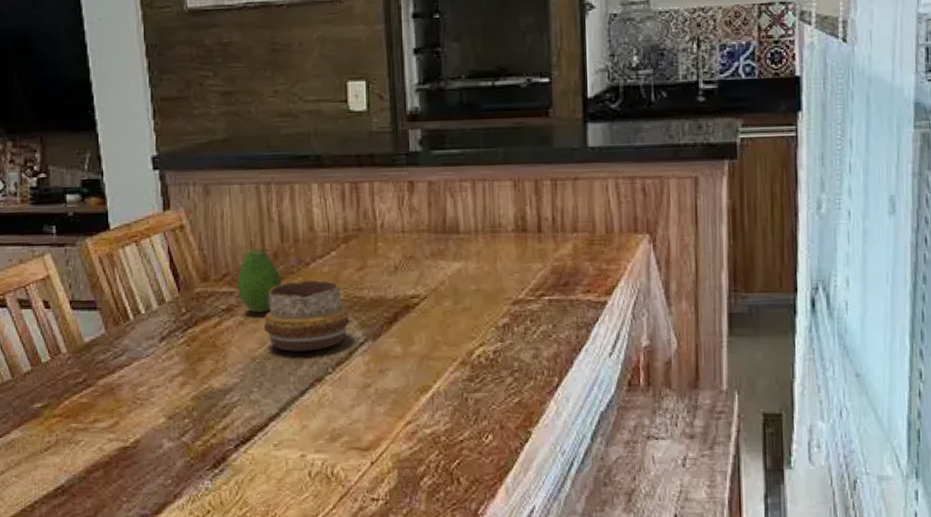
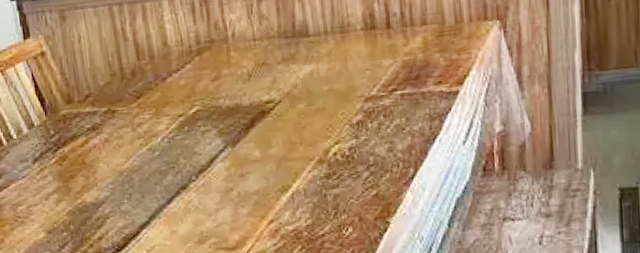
fruit: present [237,247,281,313] -> none [99,67,141,129]
decorative bowl: present [264,280,350,352] -> none [127,93,209,163]

